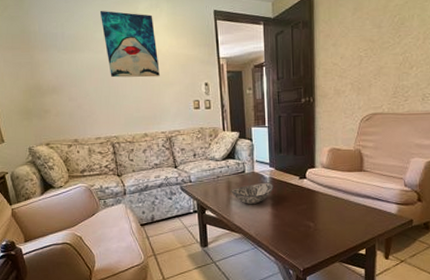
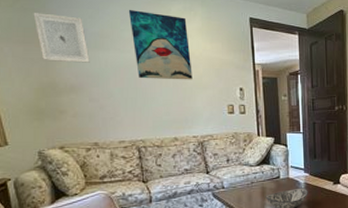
wall art: none [18,19,68,65] -> present [33,12,90,63]

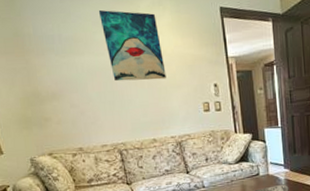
wall art: present [33,12,90,63] -> none [10,21,67,70]

